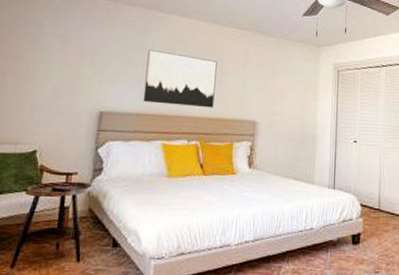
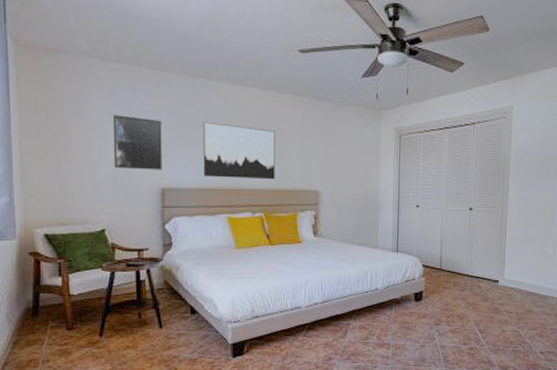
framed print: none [56,39,109,94] -> present [112,115,162,170]

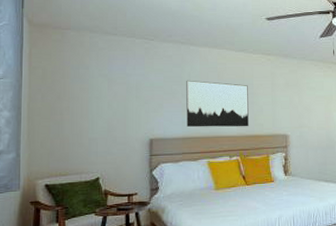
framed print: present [112,115,162,170] -> none [109,78,151,124]

